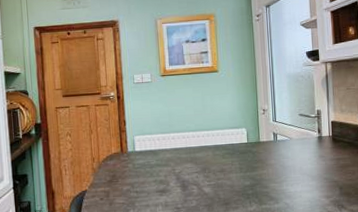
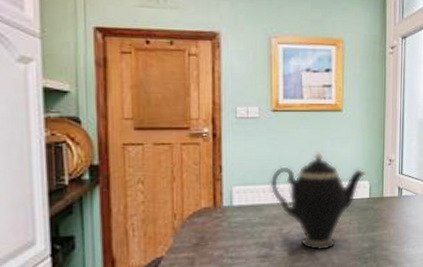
teapot: none [163,106,244,187] -> present [270,152,367,251]

